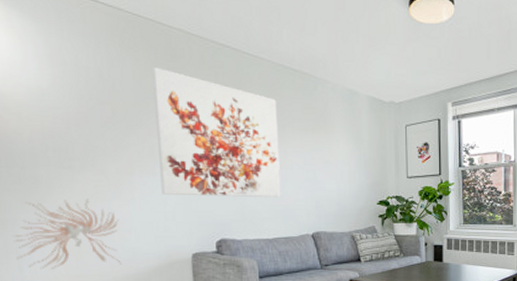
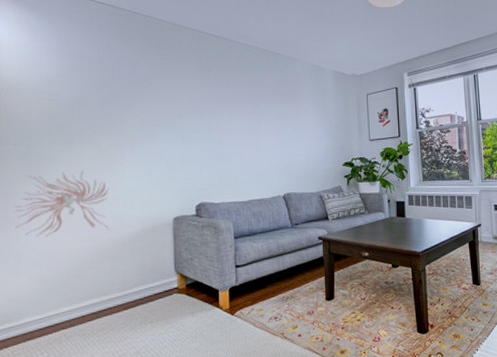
wall art: present [152,67,281,198] -> none [146,55,255,164]

